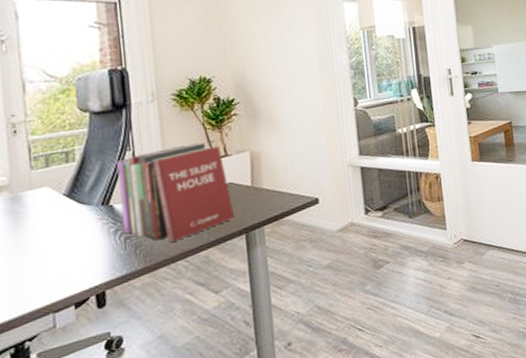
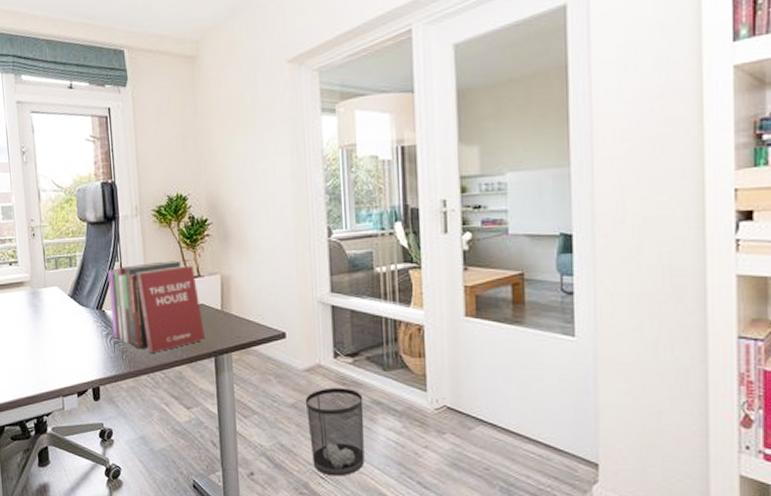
waste bin: none [340,240,398,326] -> present [305,387,365,477]

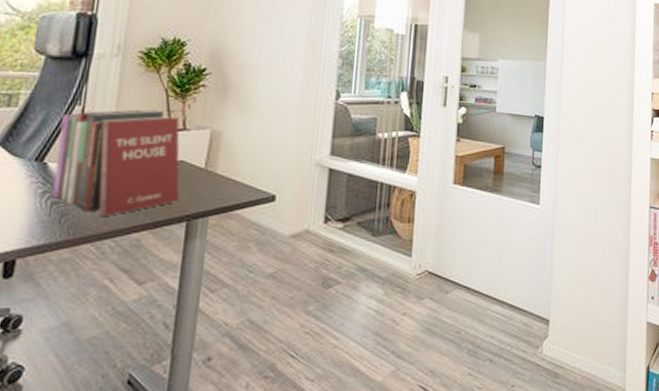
waste bin: present [305,387,365,477] -> none [284,254,349,354]

